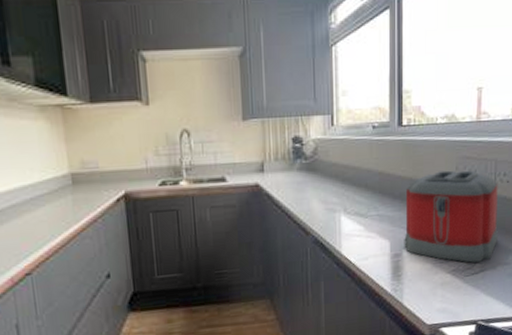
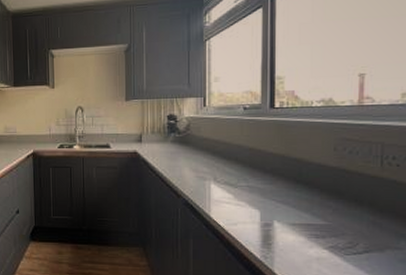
toaster: present [404,170,498,263] -> none [275,150,386,242]

